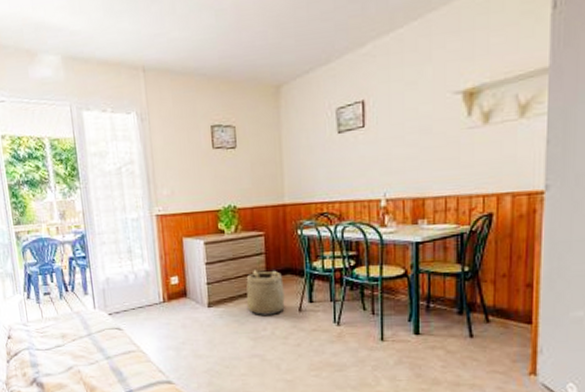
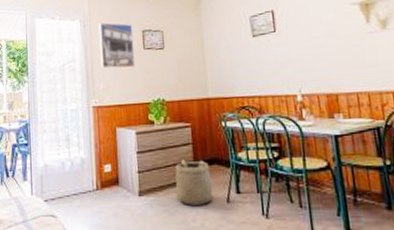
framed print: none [159,116,203,172] -> present [98,22,136,69]

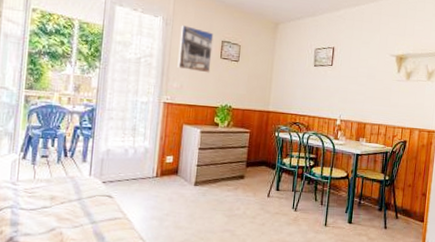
basket: present [175,159,213,205] -> none [227,159,259,197]

